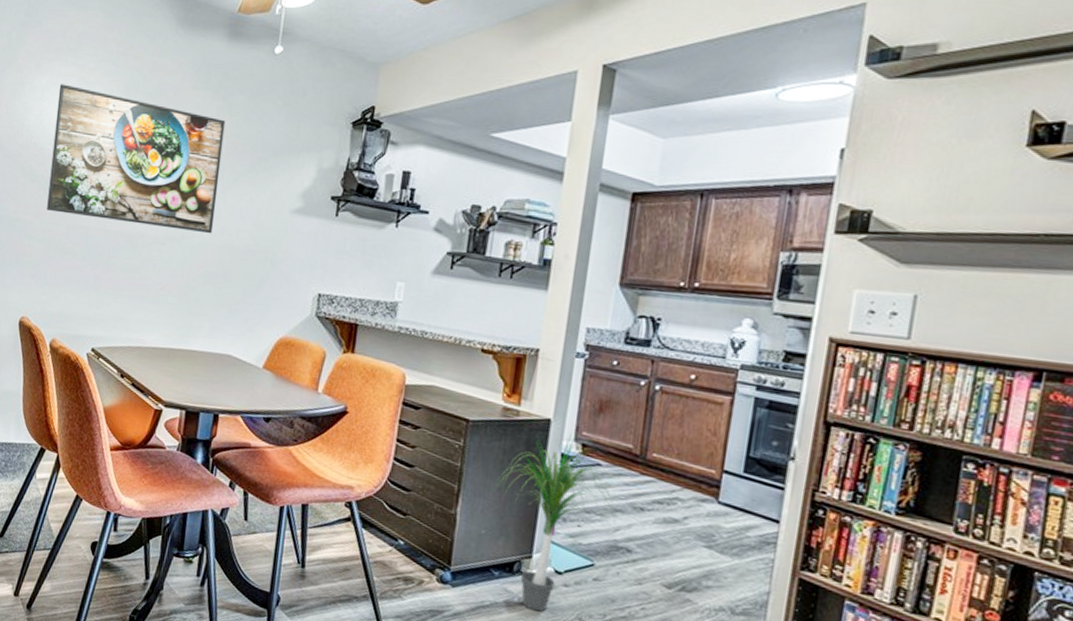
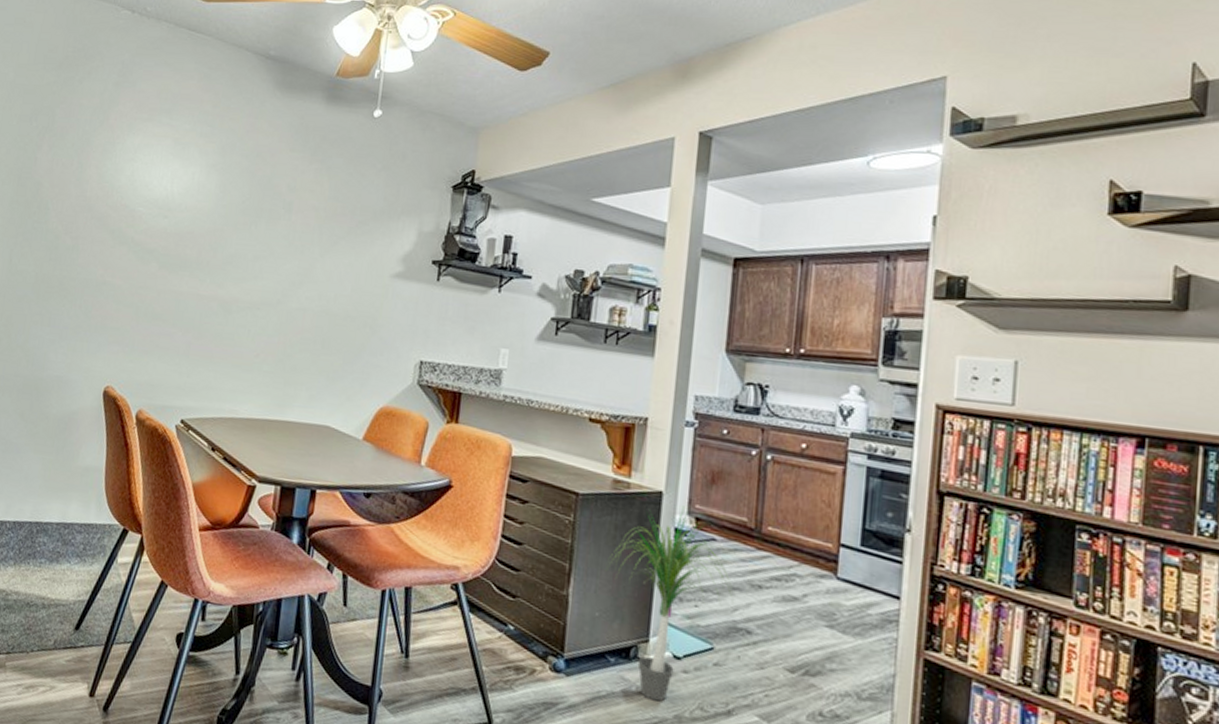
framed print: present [47,84,226,234] -> none [136,145,324,299]

